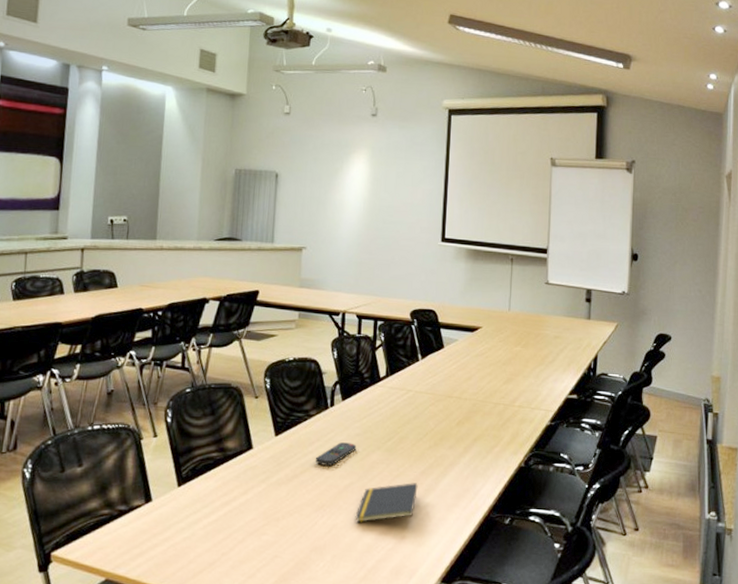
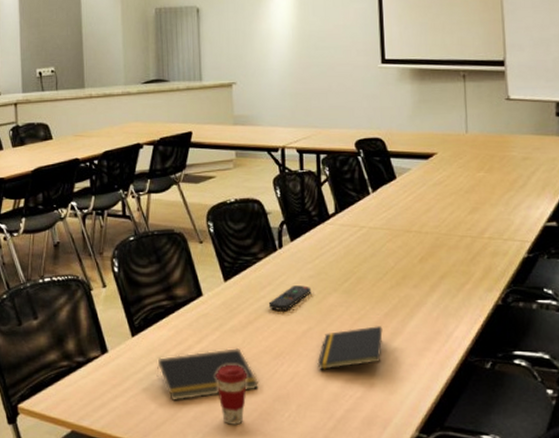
notepad: none [198,499,299,551] -> present [156,347,260,402]
coffee cup: none [257,515,288,574] -> present [216,364,248,425]

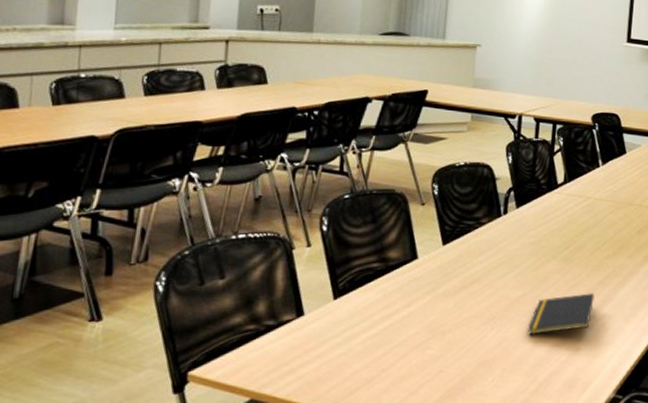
notepad: present [156,347,260,402] -> none [356,312,466,367]
coffee cup: present [216,364,248,425] -> none [421,329,455,390]
remote control: present [268,285,312,310] -> none [485,252,531,276]

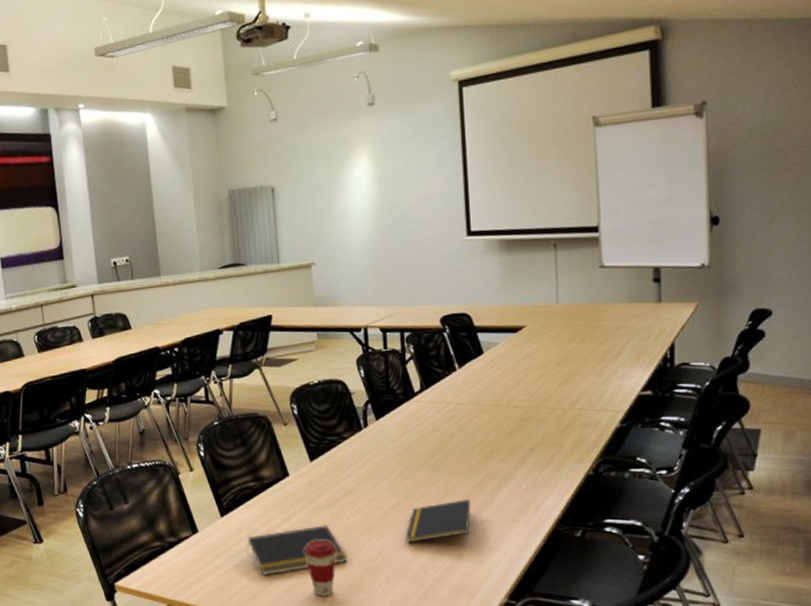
notepad: none [356,312,466,367] -> present [246,524,349,576]
coffee cup: none [421,329,455,390] -> present [305,540,337,596]

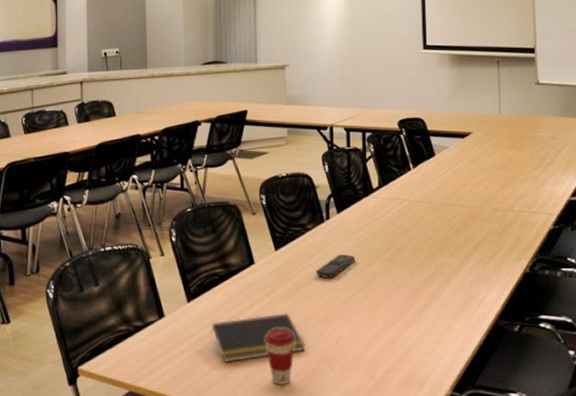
remote control: none [355,463,398,488] -> present [315,254,356,278]
notepad: present [405,499,471,543] -> none [360,292,421,333]

